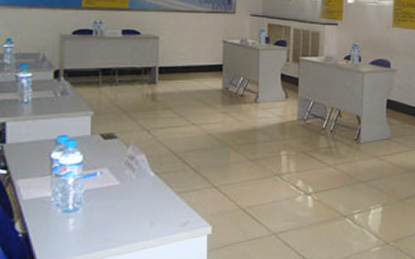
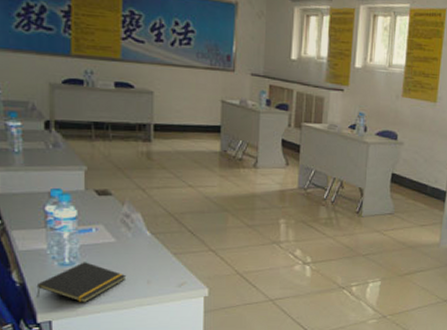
notepad: none [39,207,130,250] -> present [36,262,127,303]

